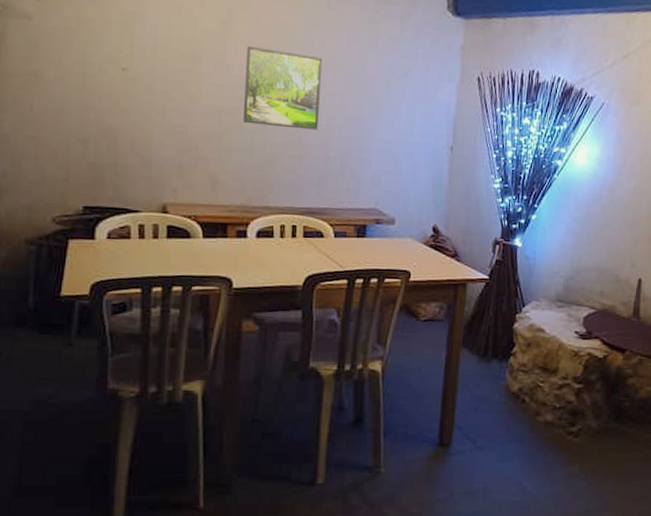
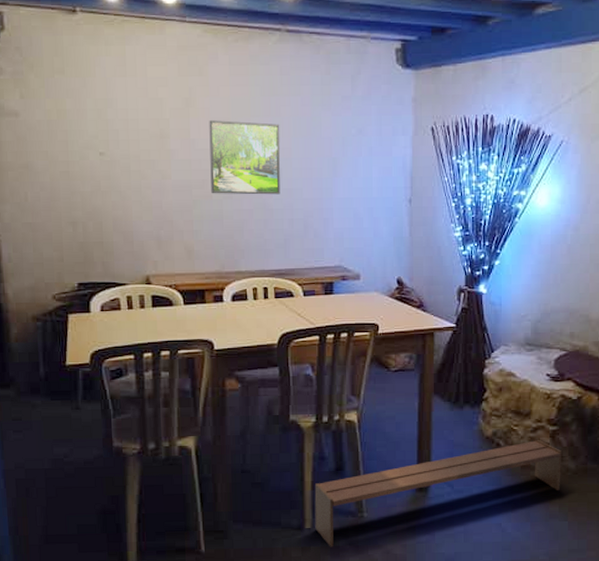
bench: none [328,397,585,504] -> present [314,439,561,547]

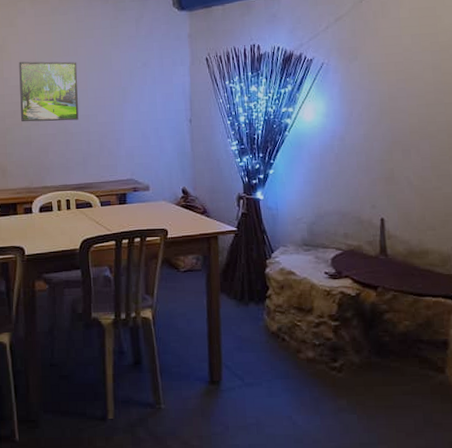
bench: present [314,439,561,547] -> none [115,334,346,438]

